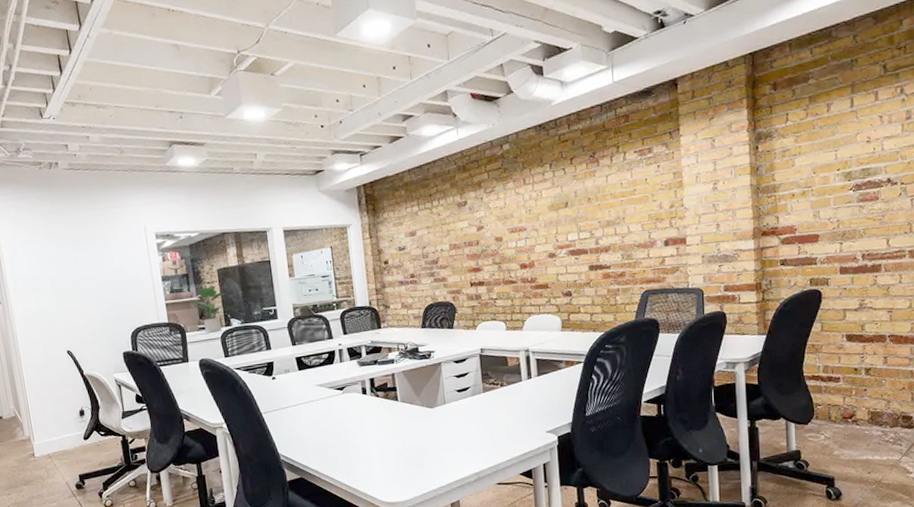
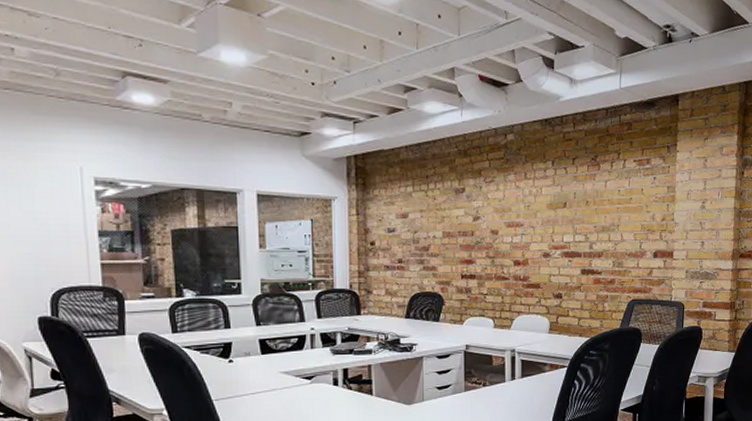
potted plant: present [190,285,226,333] -> none [133,248,180,303]

